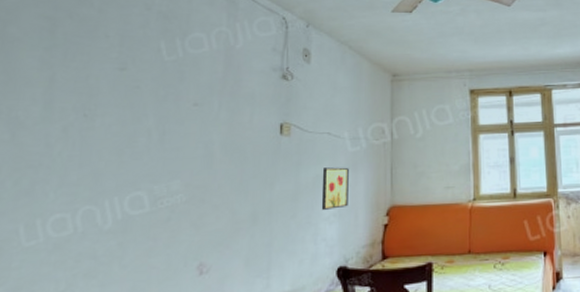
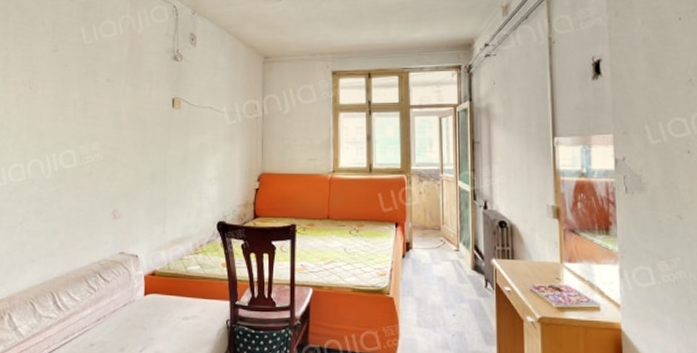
wall art: present [321,167,349,210] -> none [205,137,227,173]

